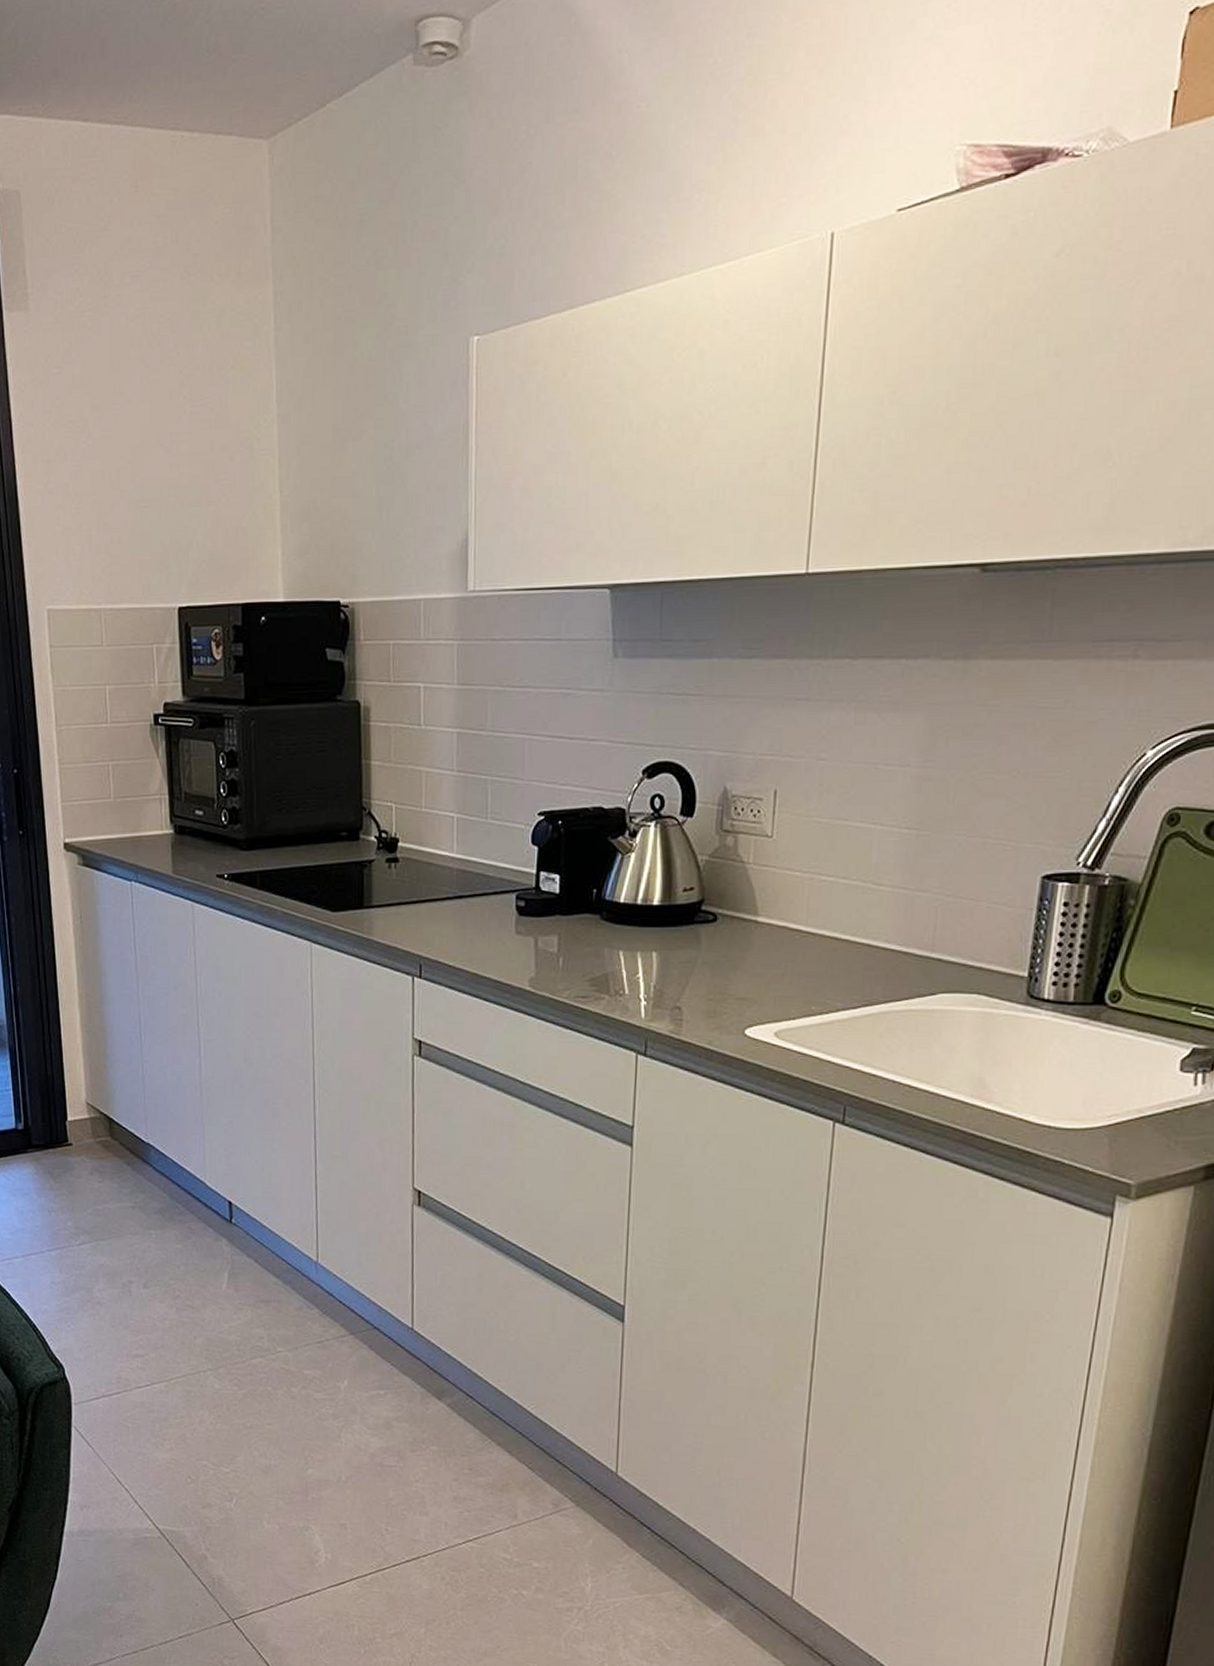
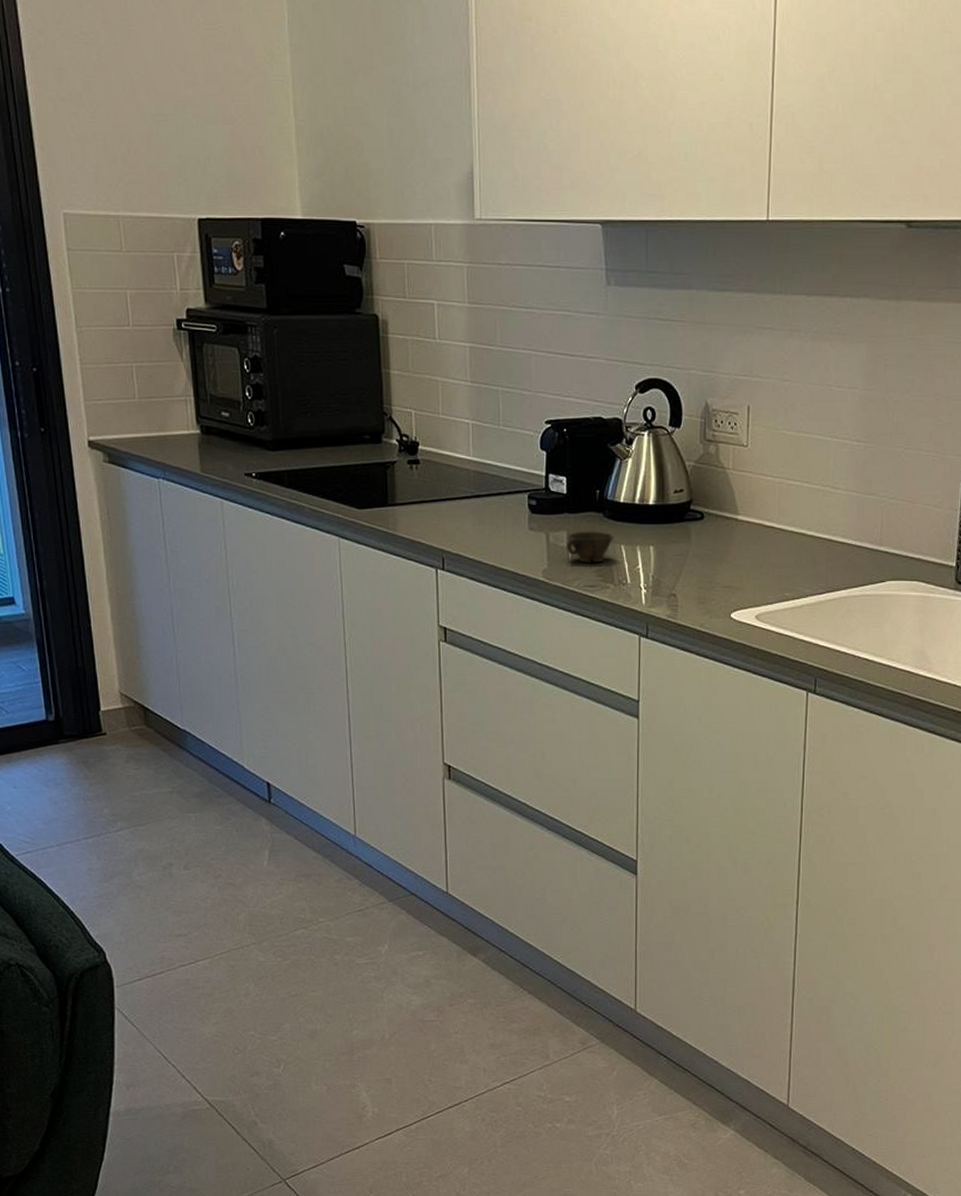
cup: none [556,935,612,971] -> present [566,531,614,563]

